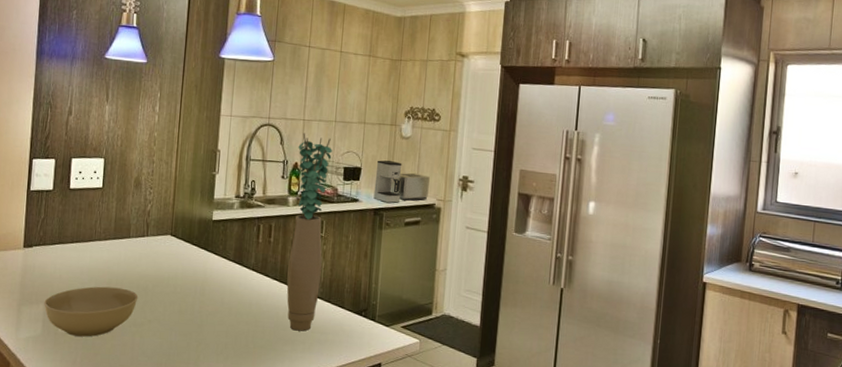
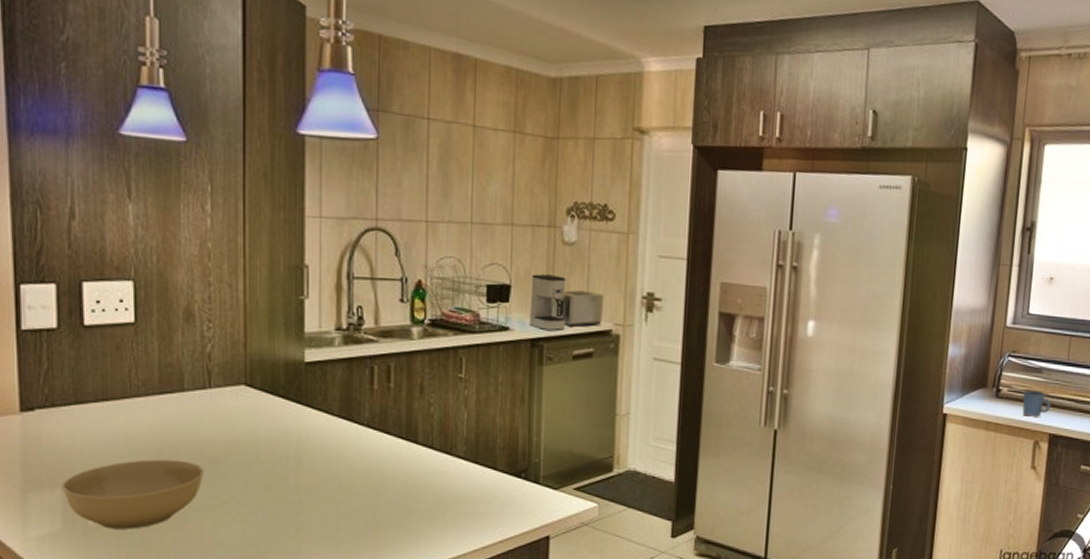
vase: present [286,132,332,331] -> none [416,239,469,503]
mug: none [773,266,798,290] -> present [1022,390,1051,418]

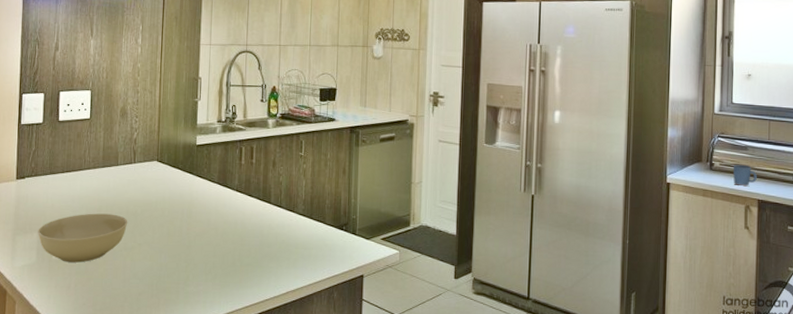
coffee maker: present [529,273,566,332] -> none [349,80,375,121]
toaster: present [552,289,604,328] -> none [365,91,402,119]

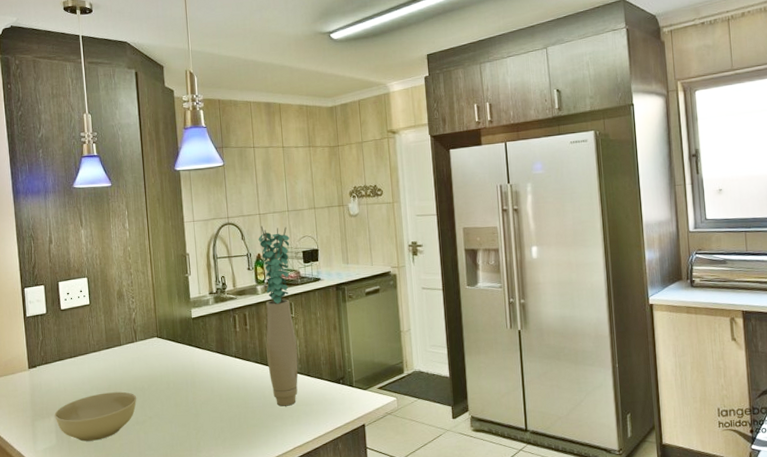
vase: none [270,57,308,248] -> present [258,225,299,407]
mug: present [733,164,757,187] -> none [714,278,739,300]

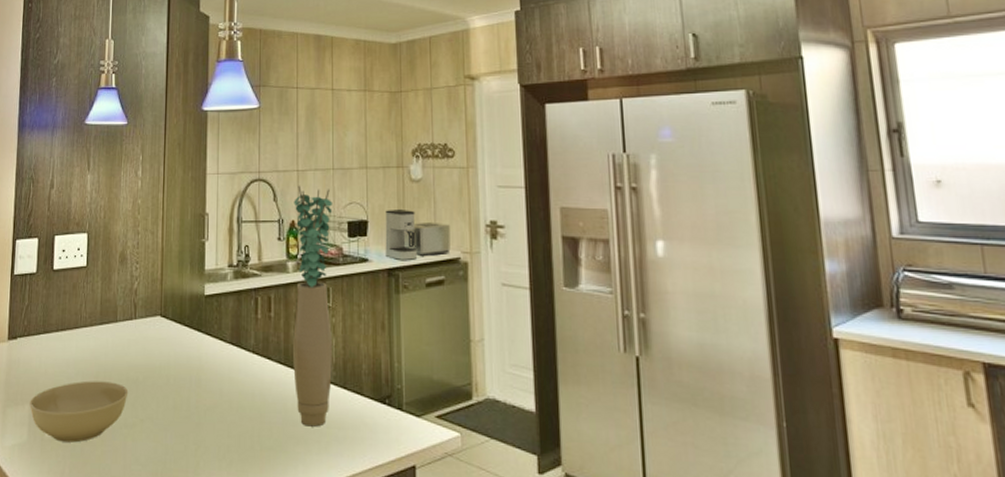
coffee maker: none [331,238,358,278] -> present [385,208,418,261]
toaster: none [347,246,383,274] -> present [404,221,451,257]

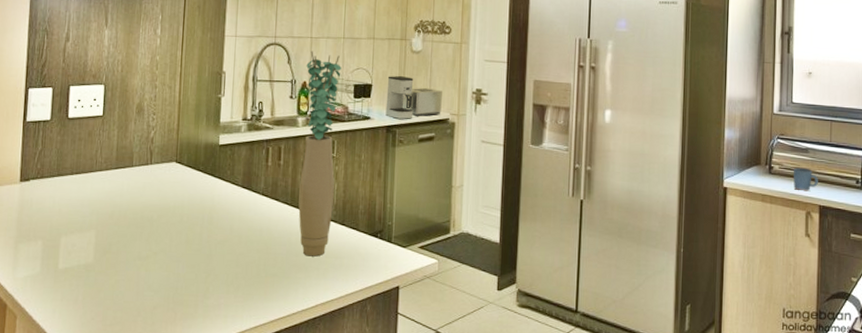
bowl: present [29,381,129,443] -> none [42,219,143,273]
mug: none [935,309,976,343] -> present [793,167,818,192]

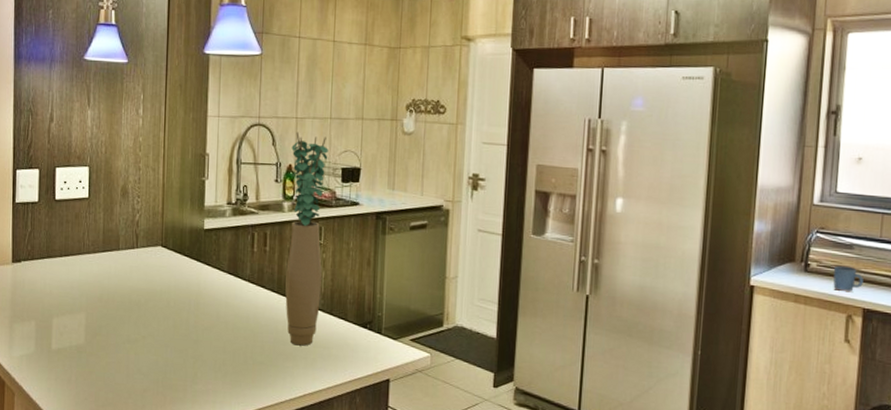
coffee maker: present [385,75,414,120] -> none [375,158,405,206]
toaster: present [403,87,442,117] -> none [393,171,436,203]

